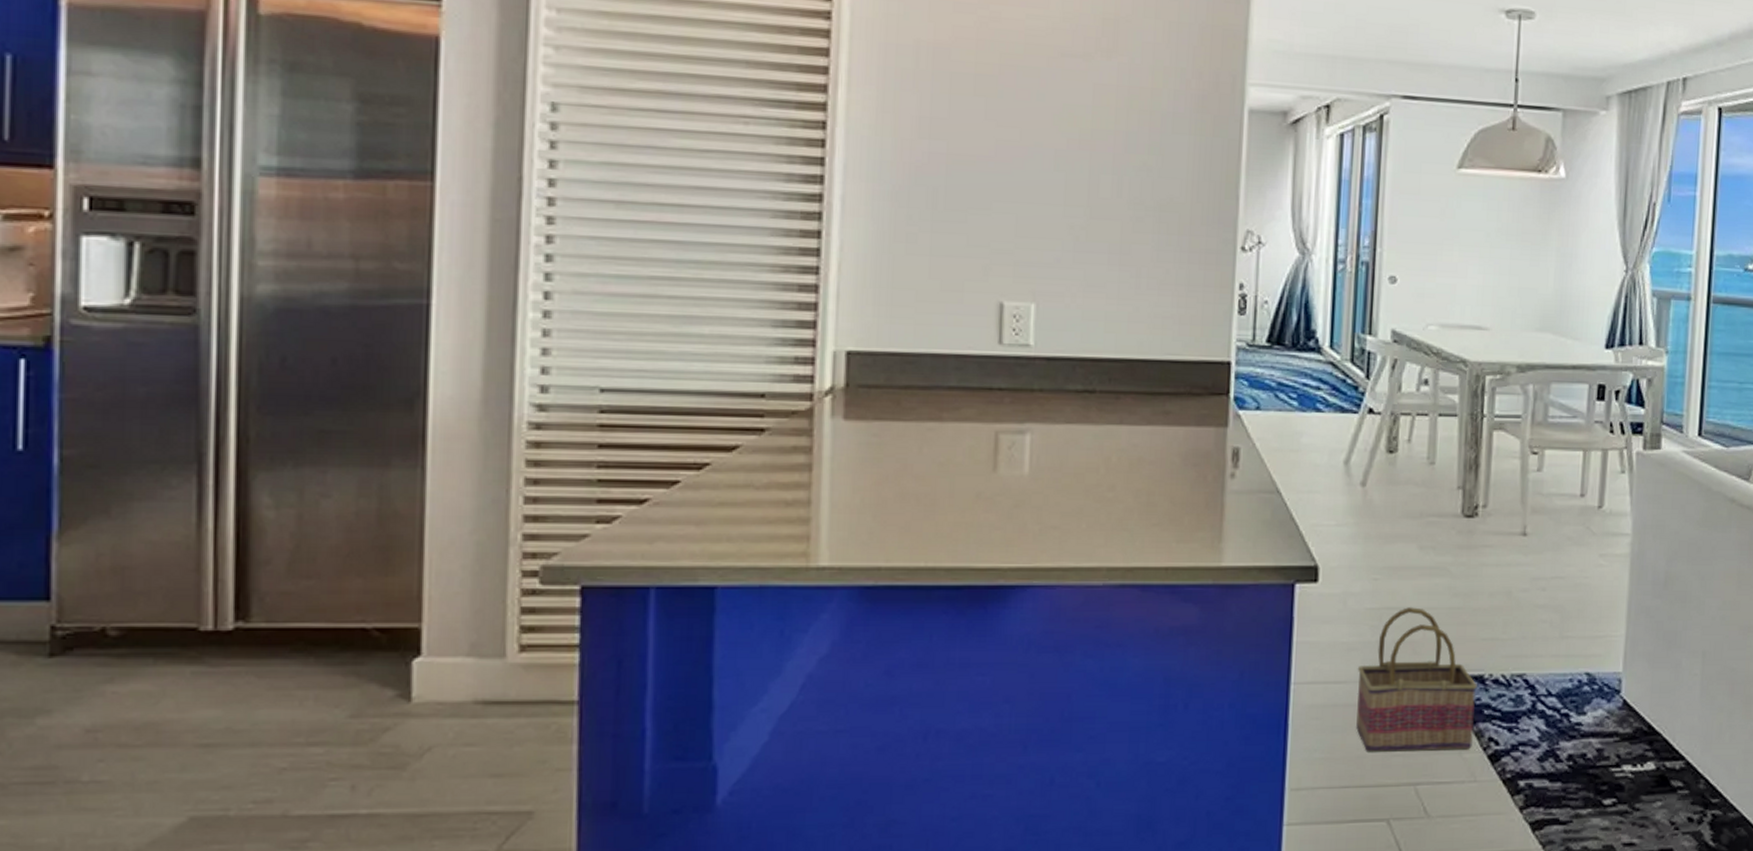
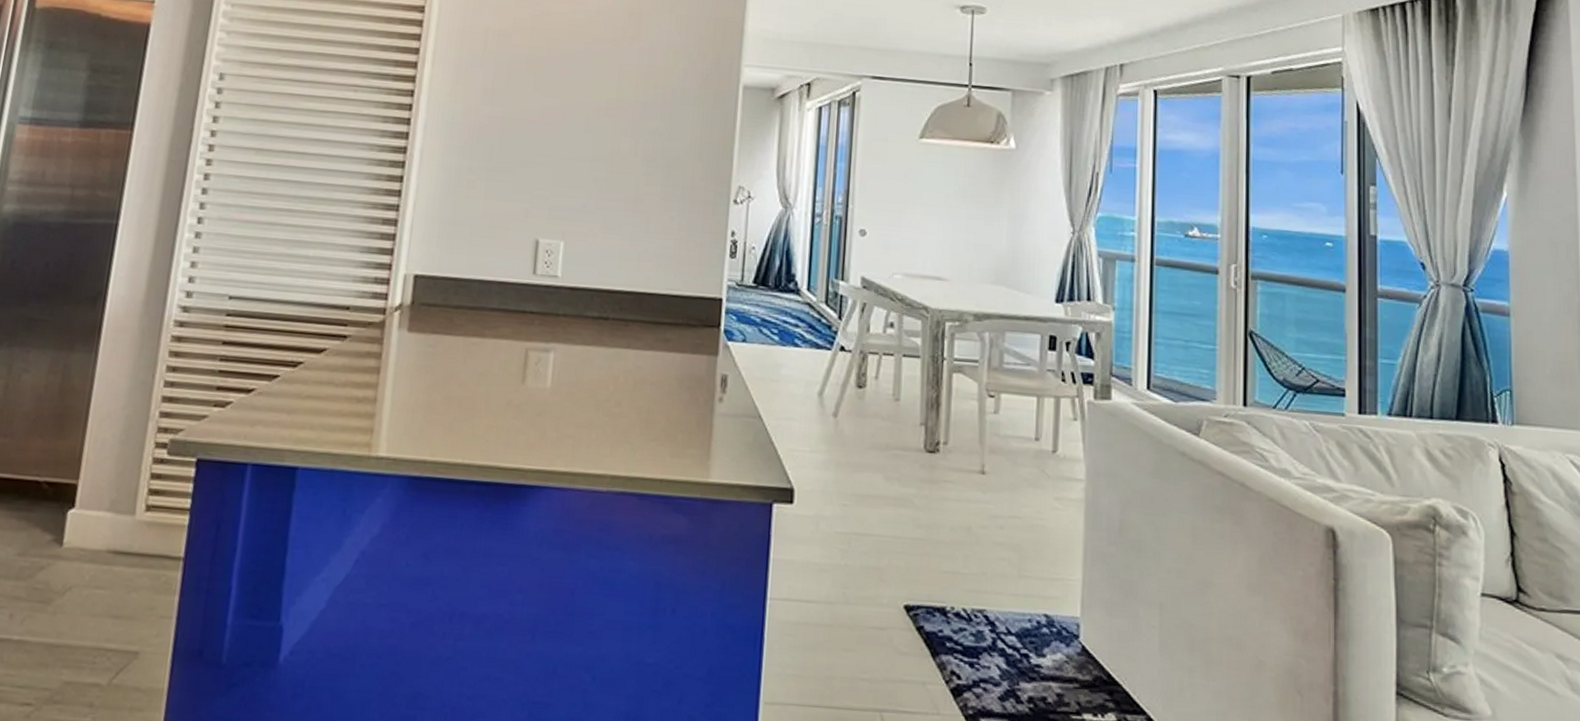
basket: present [1356,607,1477,752] -> none [826,534,940,681]

